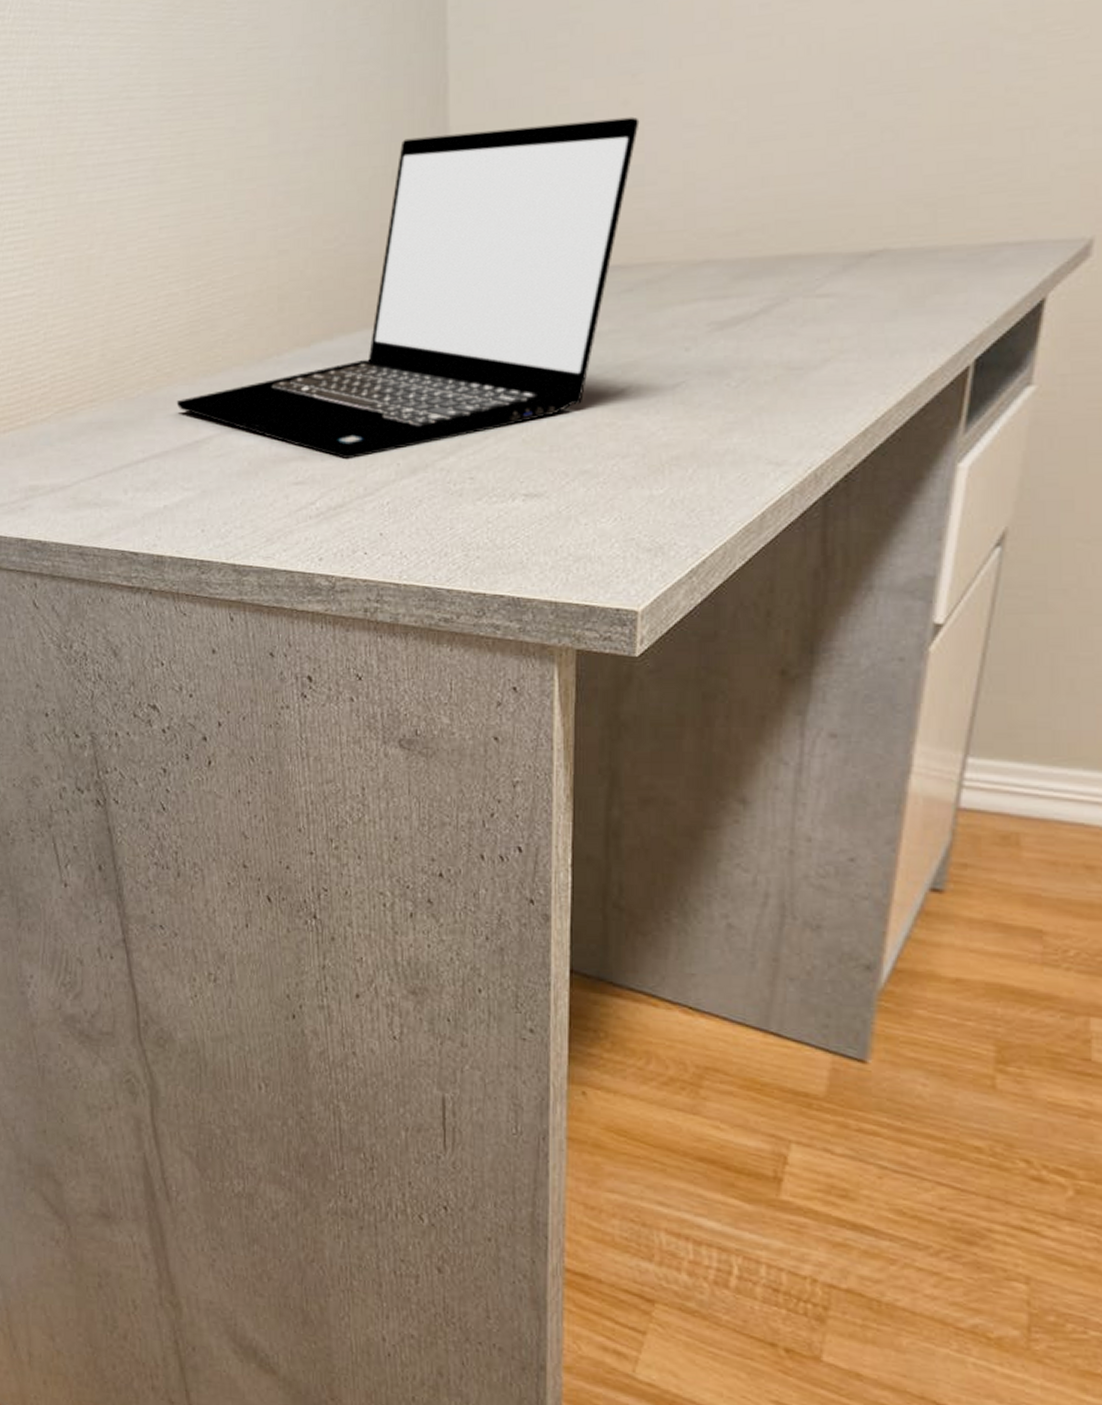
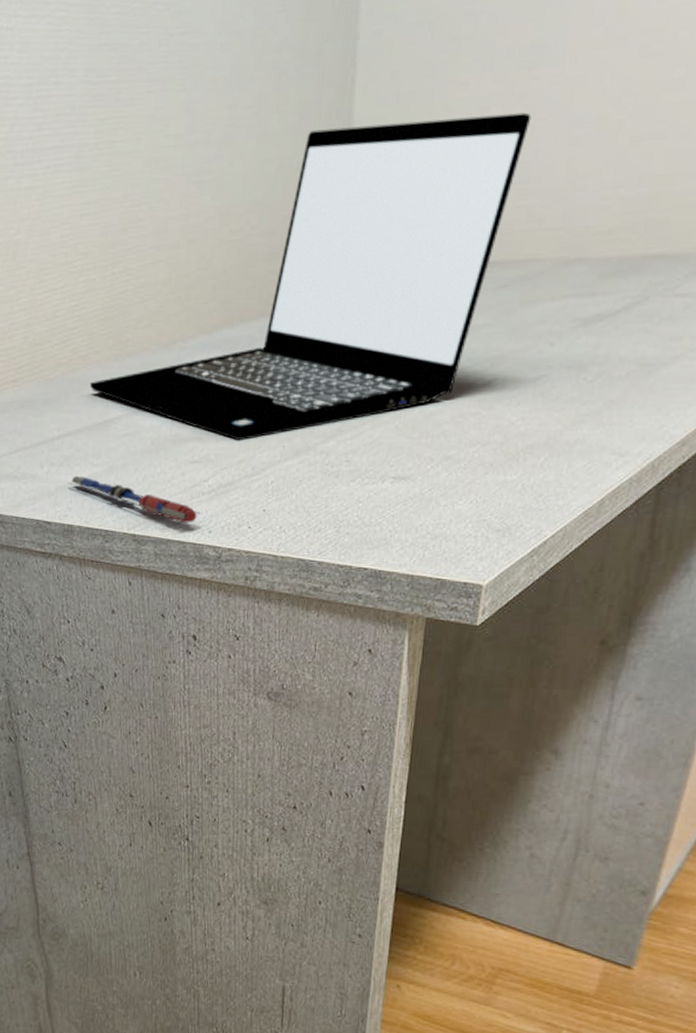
pen: none [156,501,309,551] -> present [68,475,201,523]

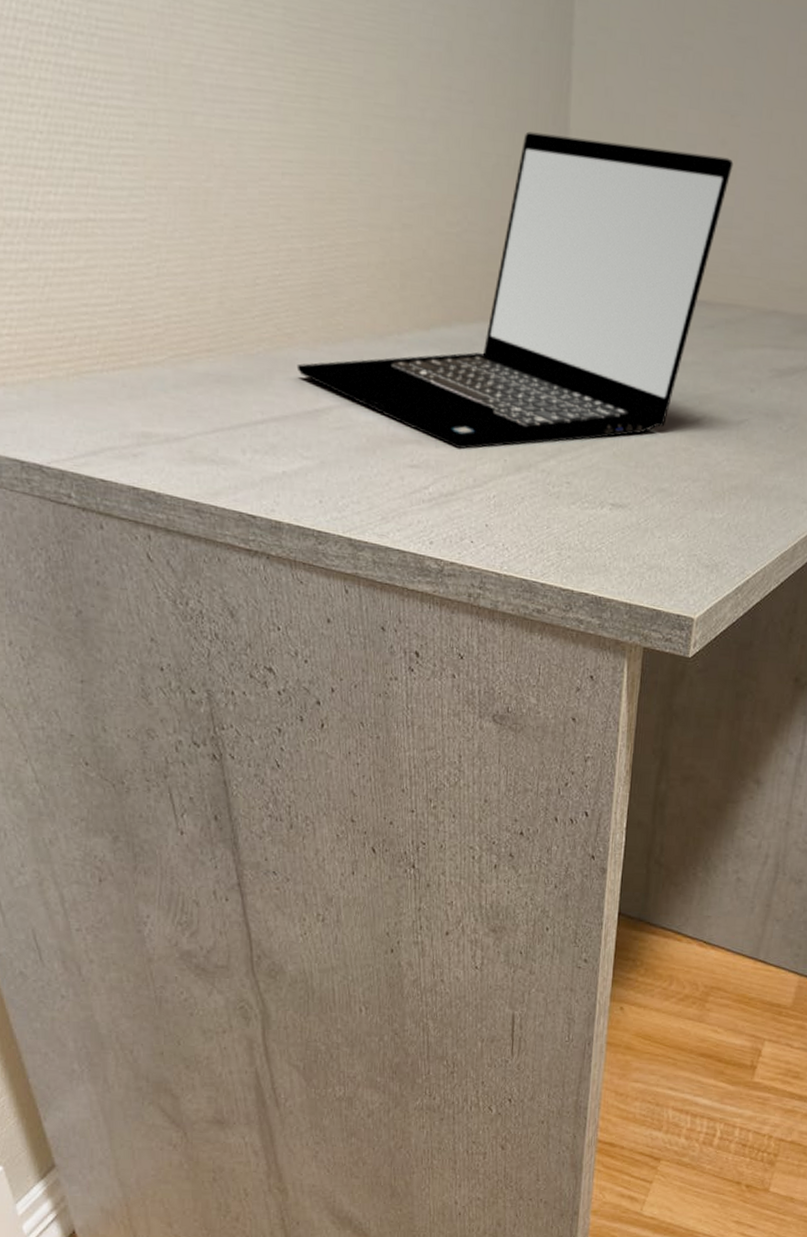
pen: present [68,475,201,523] -> none [274,467,421,532]

